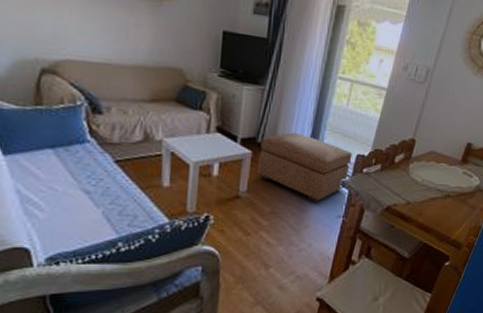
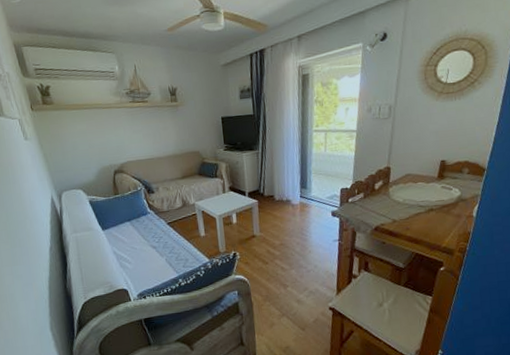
ottoman: present [257,132,352,203] -> none [263,180,337,233]

